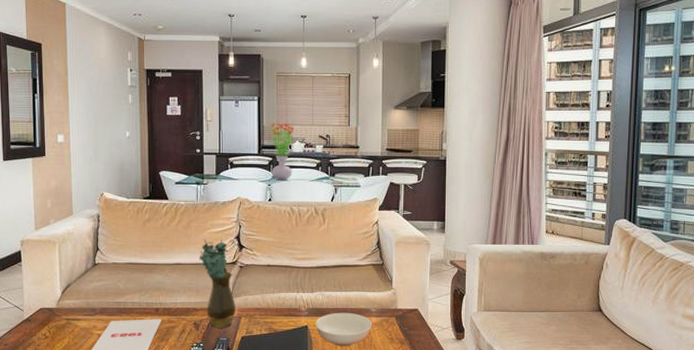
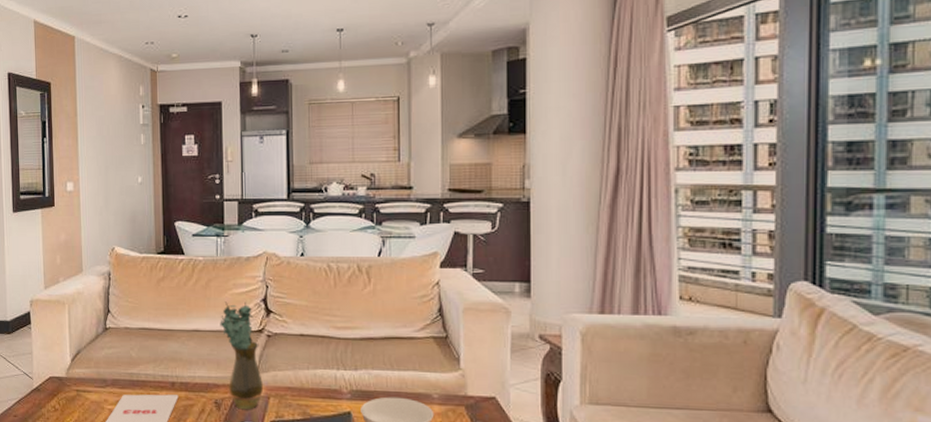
flower arrangement: present [268,122,295,181] -> none [299,160,331,231]

